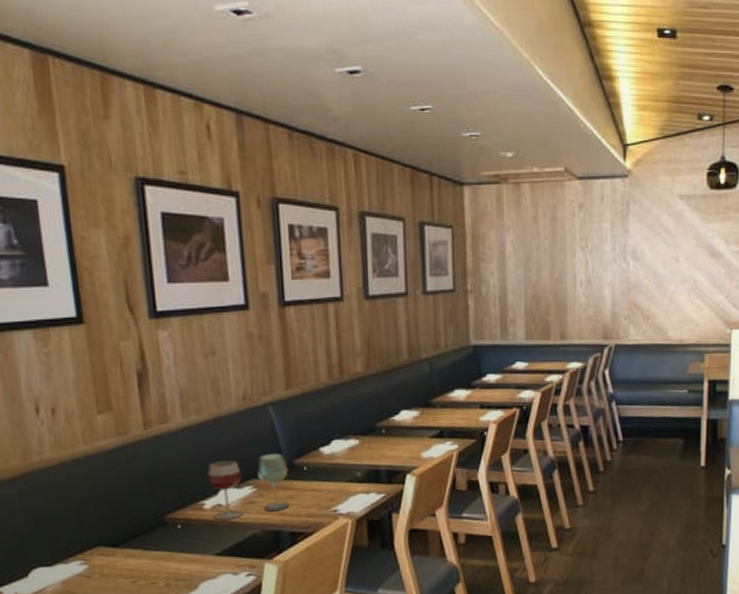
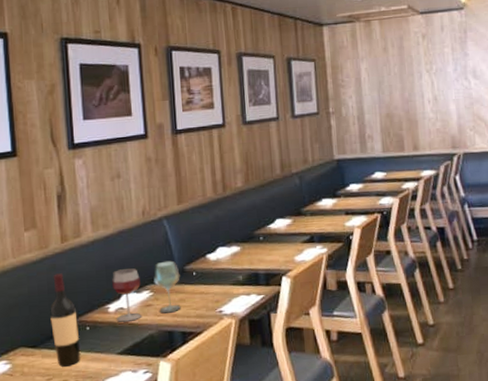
wine bottle: none [132,464,171,568] -> present [50,273,80,367]

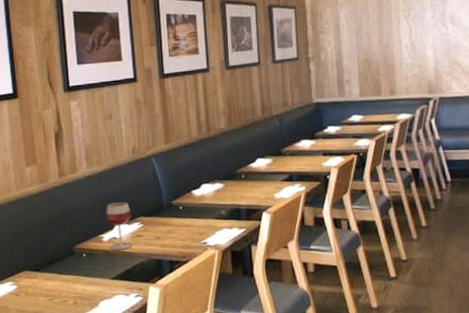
wine bottle: present [50,273,80,367] -> none [50,205,78,289]
wine glass: present [153,260,181,314] -> none [143,195,169,244]

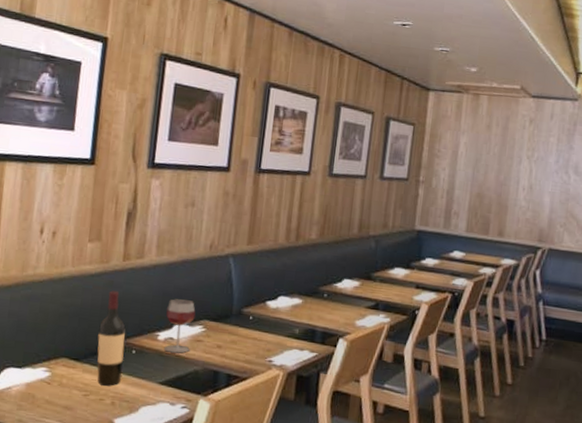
wine bottle: none [50,205,78,289] -> present [97,290,126,386]

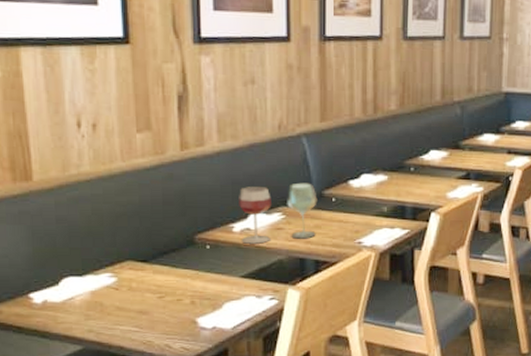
wine bottle: present [97,290,126,386] -> none [164,184,198,285]
wine glass: none [208,299,237,353] -> present [287,182,317,239]

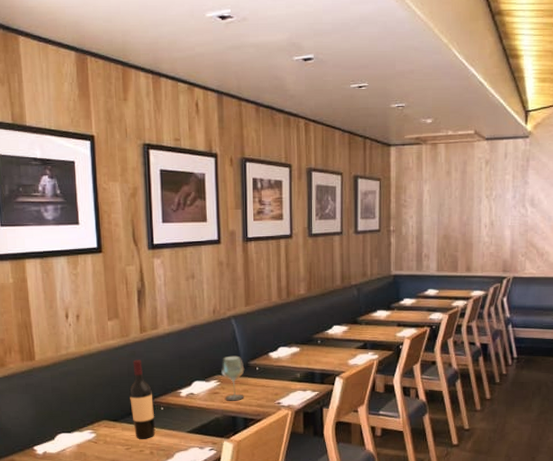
wine bottle: none [164,184,198,285] -> present [129,359,155,439]
wineglass: present [237,187,271,244] -> none [183,360,209,406]

